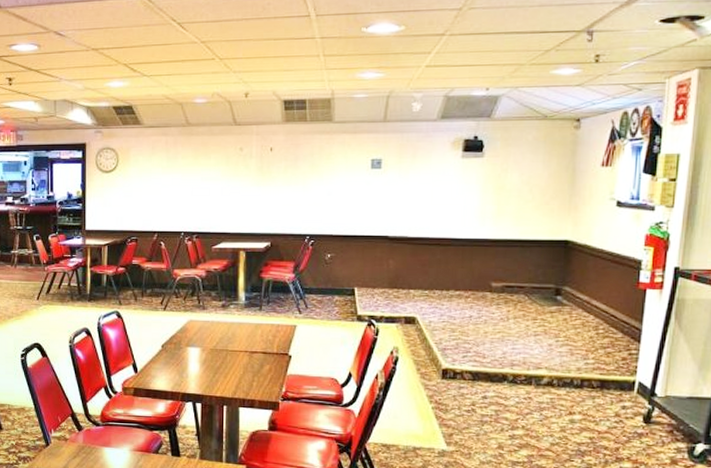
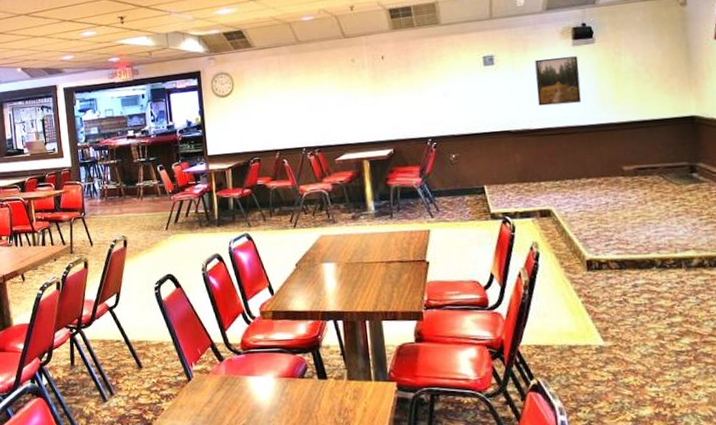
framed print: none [419,168,465,215] -> present [535,56,582,106]

